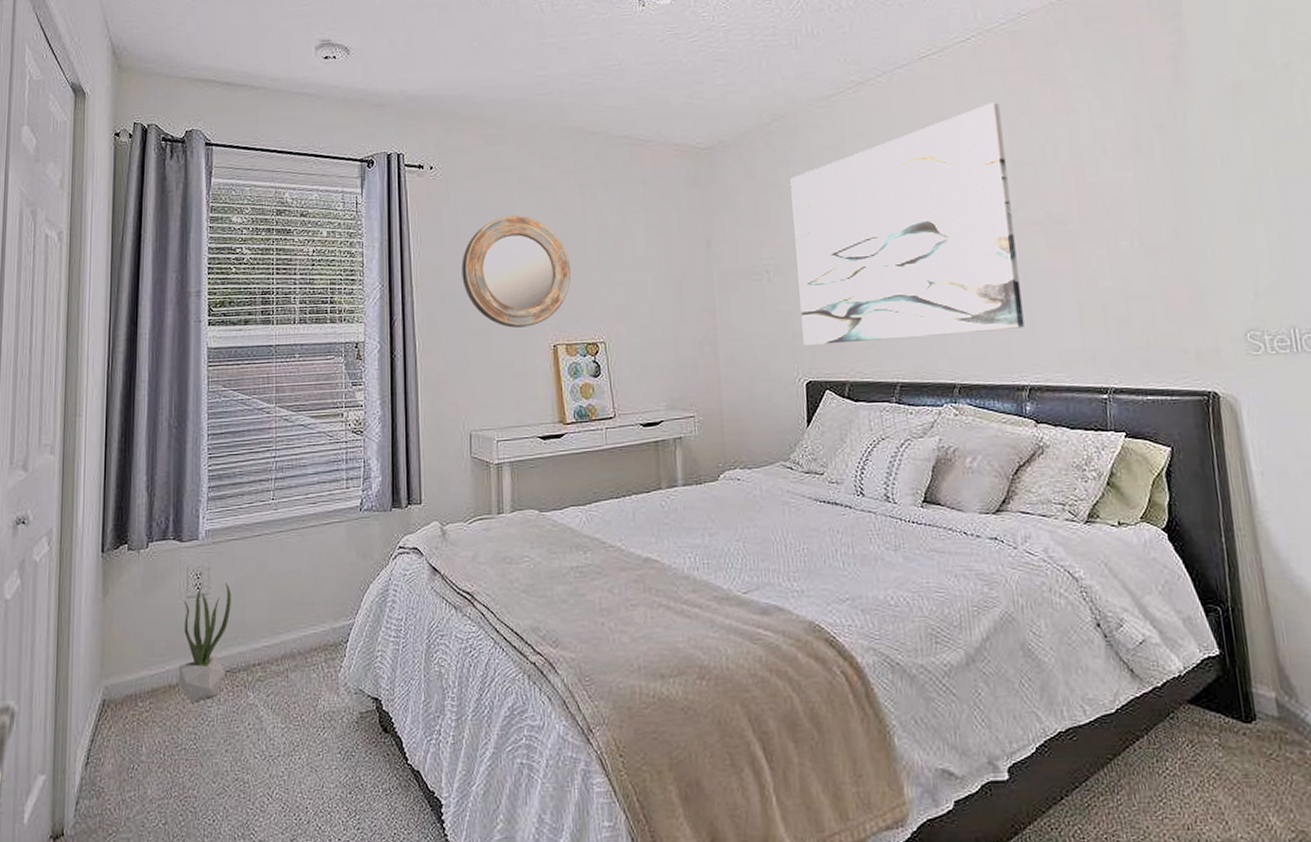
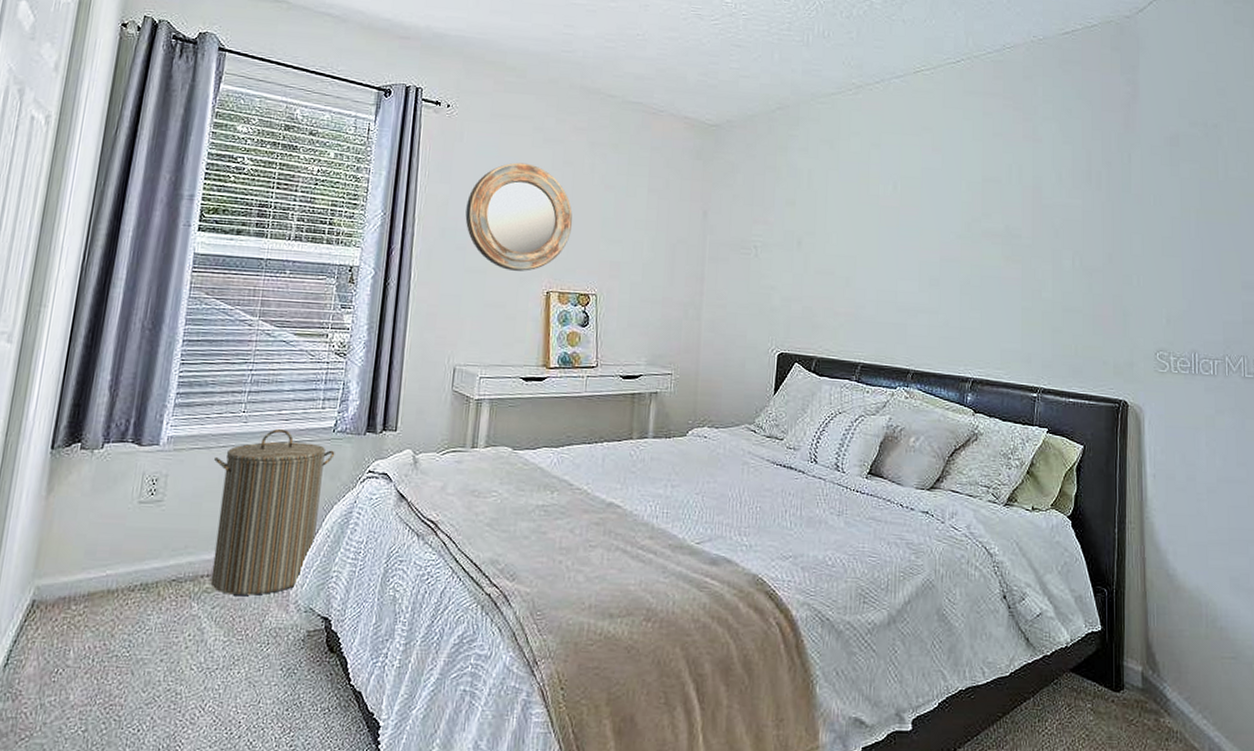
potted plant: present [178,582,231,703] -> none [118,491,188,610]
laundry hamper: none [251,513,364,681] -> present [210,429,335,595]
wall art: present [790,103,1025,345] -> none [780,121,978,326]

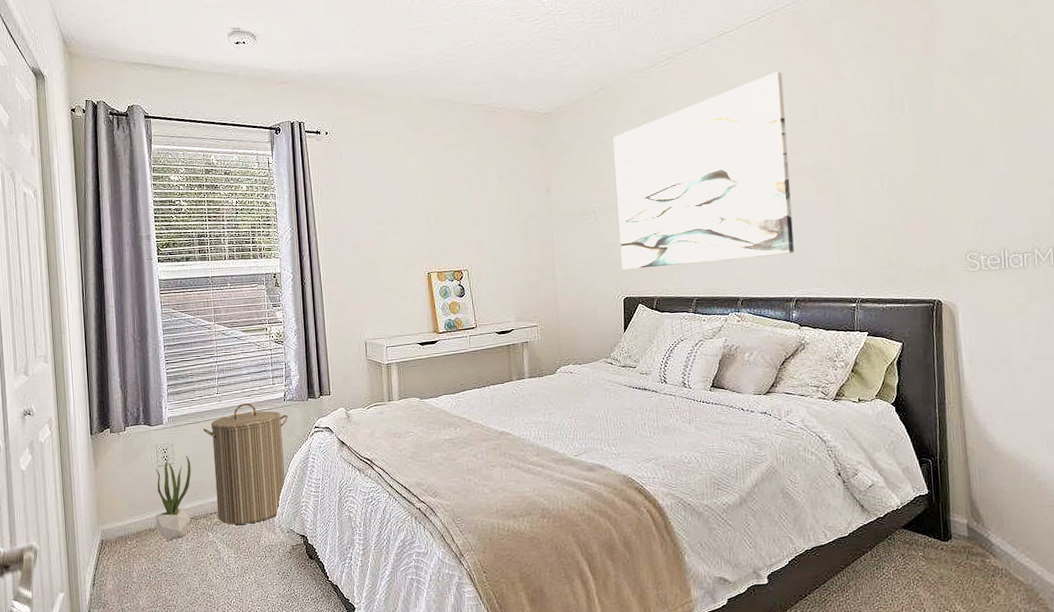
potted plant: none [118,491,188,610] -> present [155,455,191,541]
home mirror: present [465,162,573,271] -> none [354,170,440,260]
wall art: none [780,121,978,326] -> present [613,72,794,270]

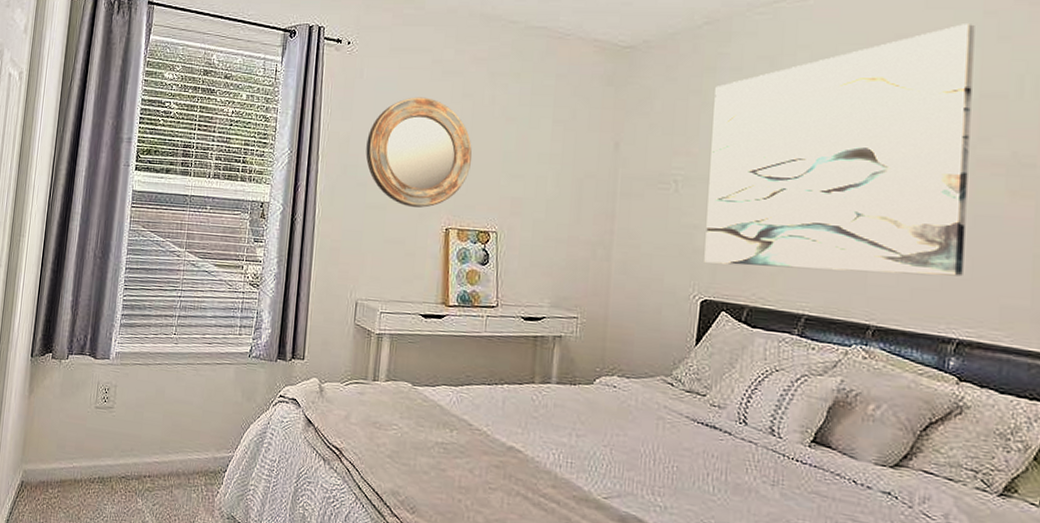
potted plant: present [155,455,191,541] -> none [82,400,132,498]
laundry hamper: present [203,403,288,525] -> none [151,351,251,499]
home mirror: none [354,170,440,260] -> present [365,97,472,208]

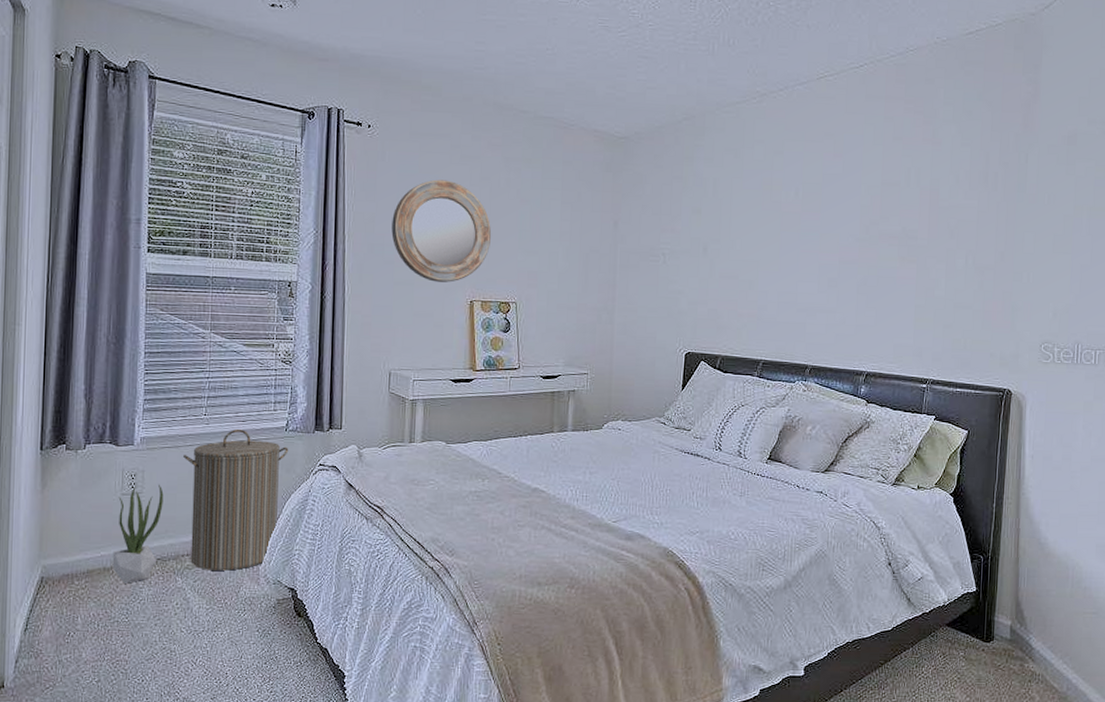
potted plant: none [82,400,132,498] -> present [112,484,164,584]
laundry hamper: none [151,351,251,499] -> present [183,429,289,571]
wall art: present [704,24,975,277] -> none [687,126,879,324]

